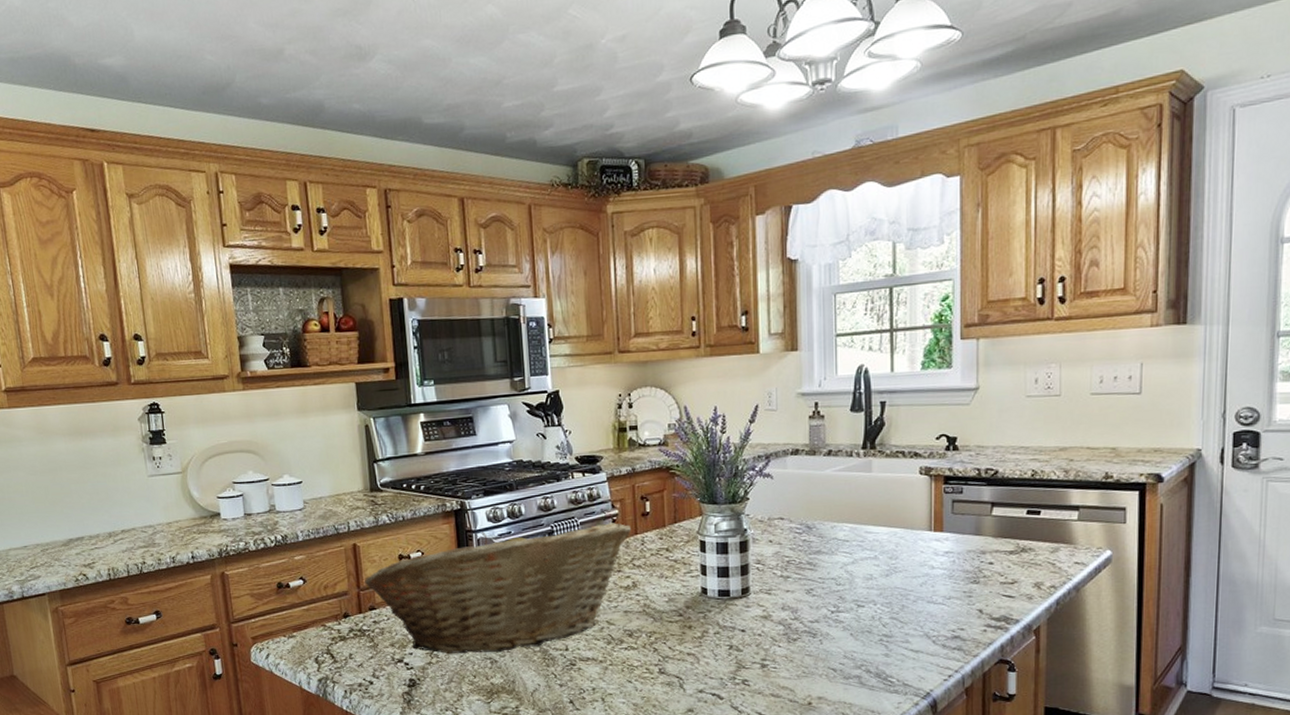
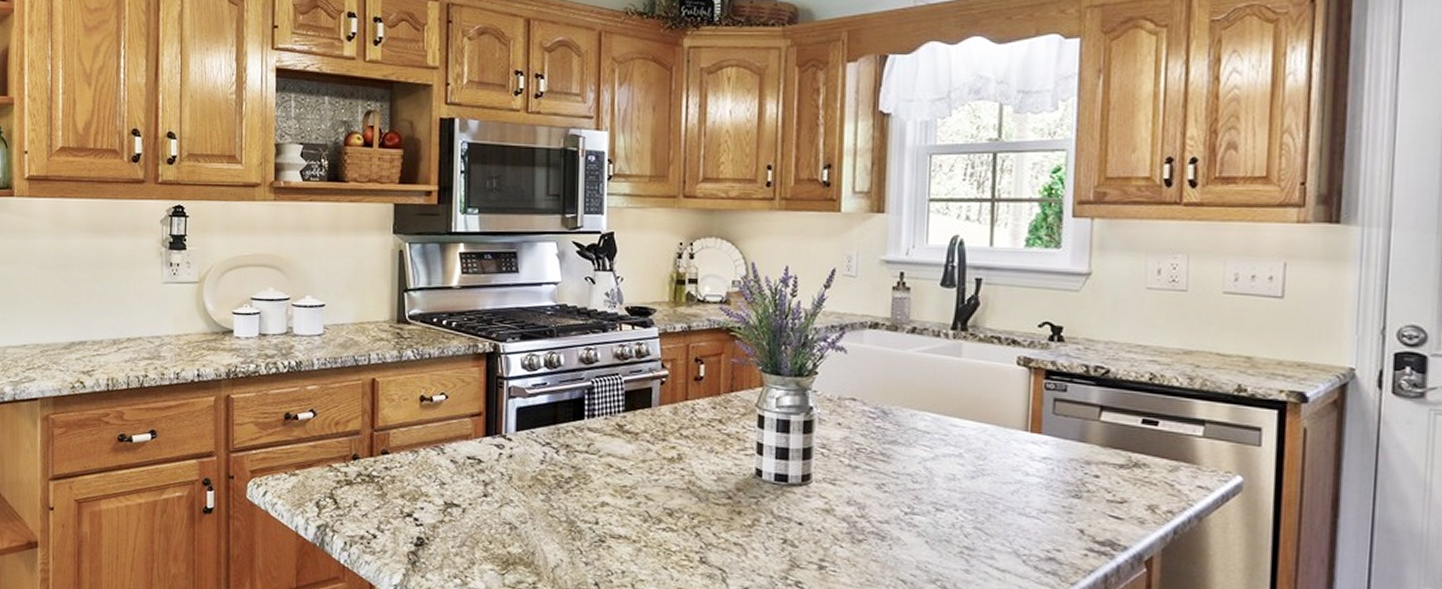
fruit basket: present [364,522,632,655] -> none [379,380,682,517]

